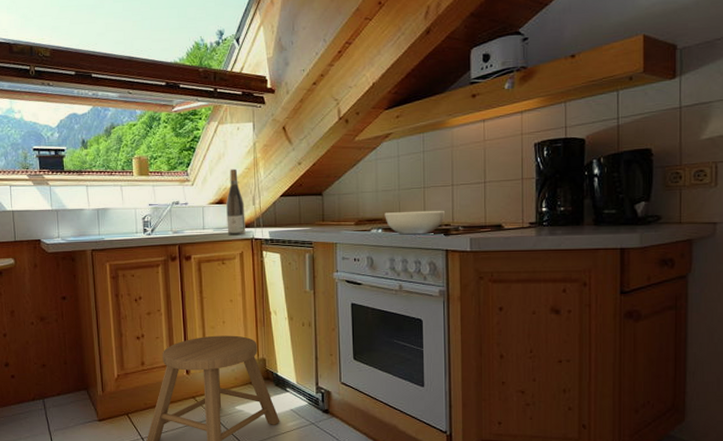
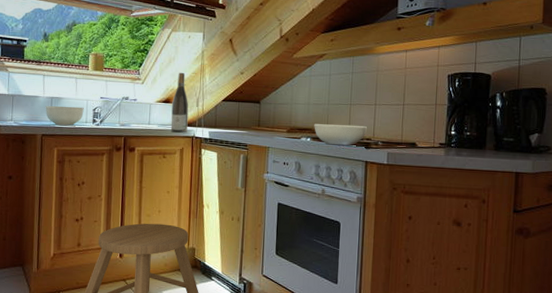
bowl: none [92,216,133,239] -> present [45,106,84,126]

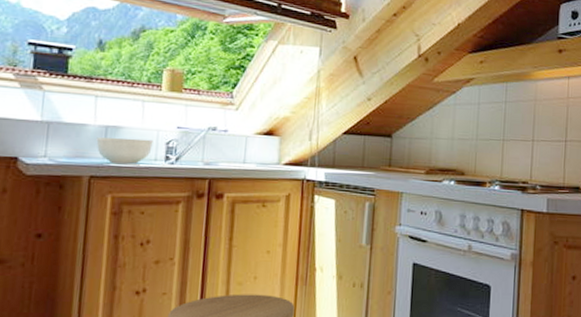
wine bottle: present [170,72,189,133] -> none [273,96,299,175]
bowl: present [314,124,367,147] -> none [459,163,523,192]

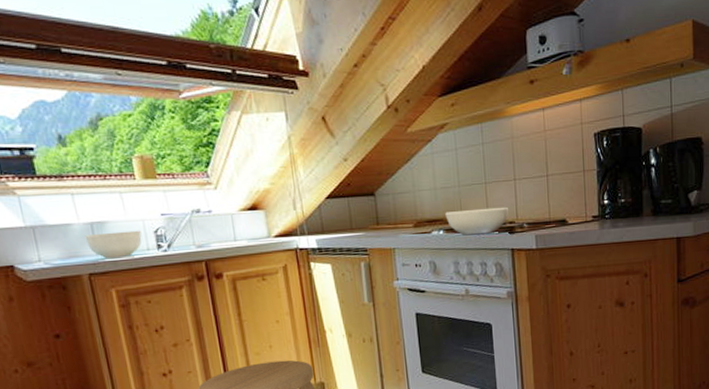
bowl: none [459,163,523,192] -> present [445,207,508,236]

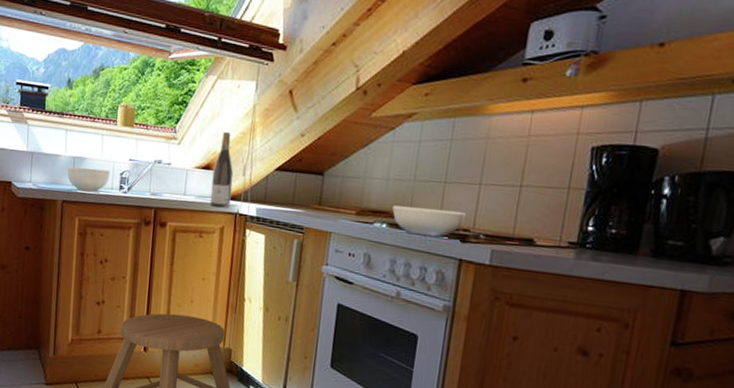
wine bottle: none [260,167,288,247] -> present [209,131,234,209]

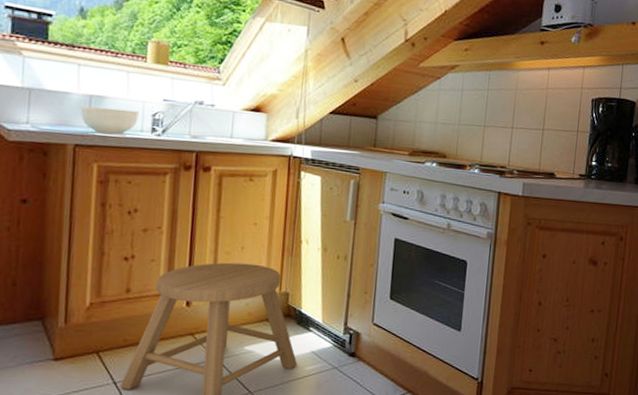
wine bottle: present [209,131,234,209] -> none [260,74,286,151]
bowl: present [392,205,465,238] -> none [441,146,502,175]

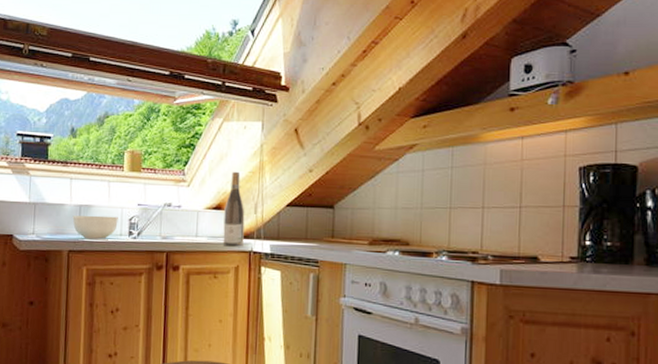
wine bottle: none [260,74,286,151] -> present [222,171,245,247]

